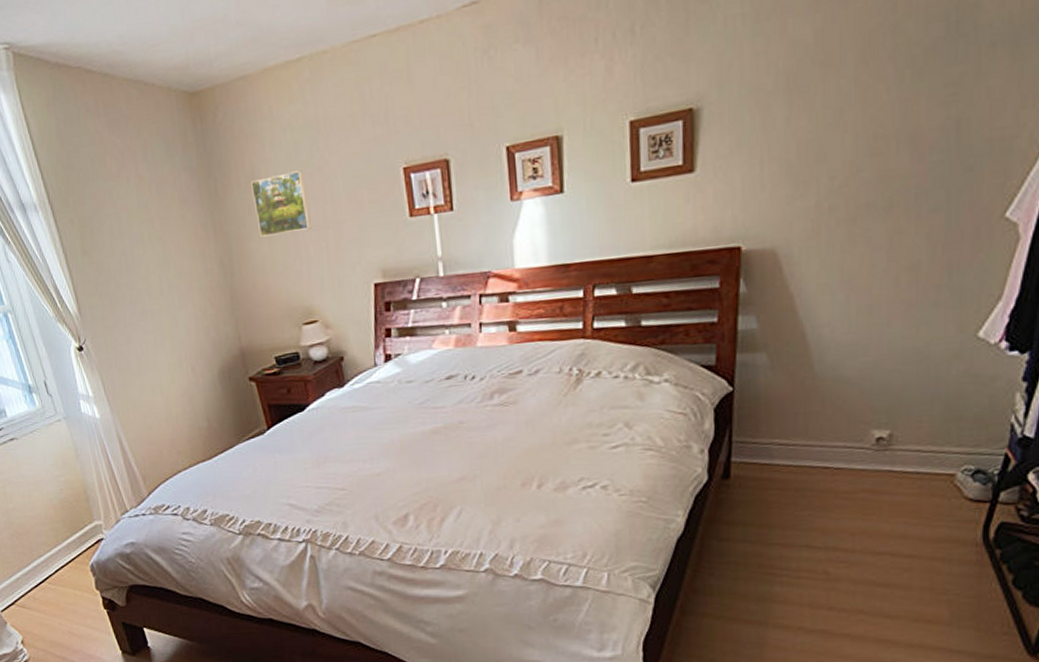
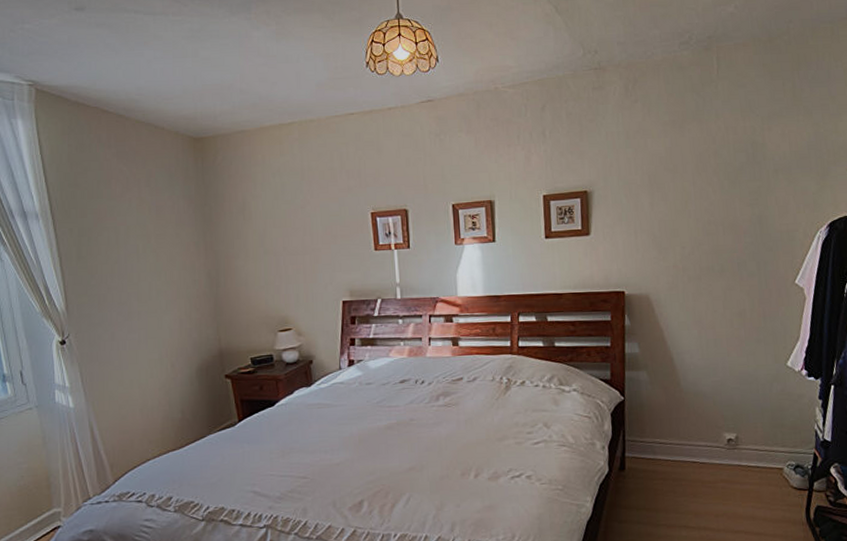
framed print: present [251,170,311,237] -> none [242,207,291,257]

